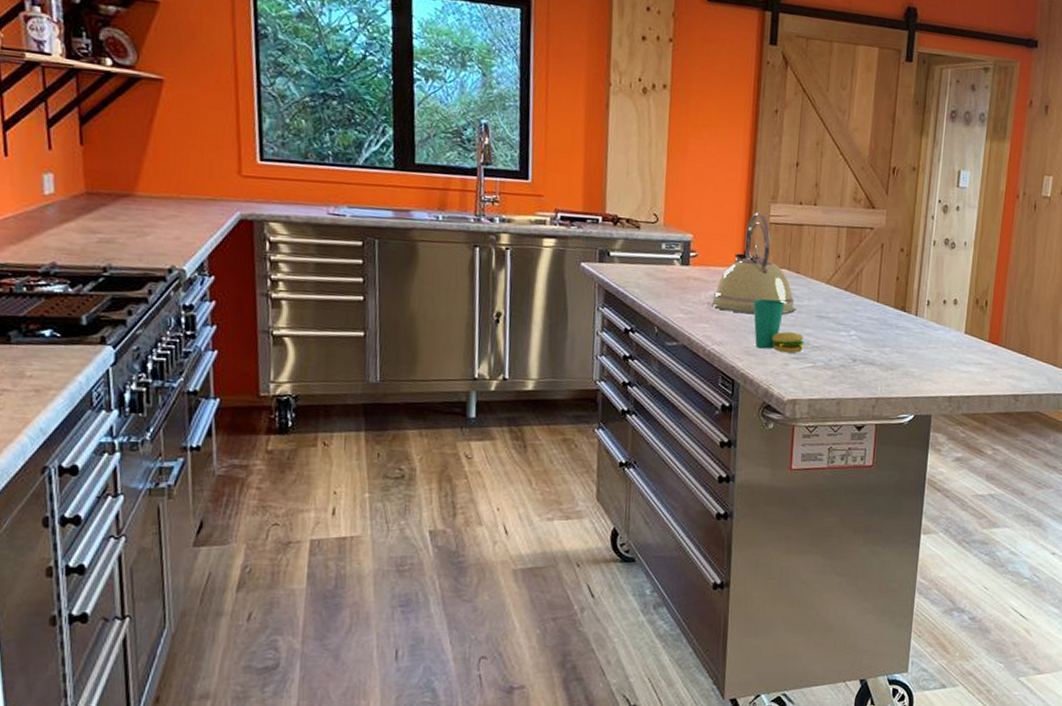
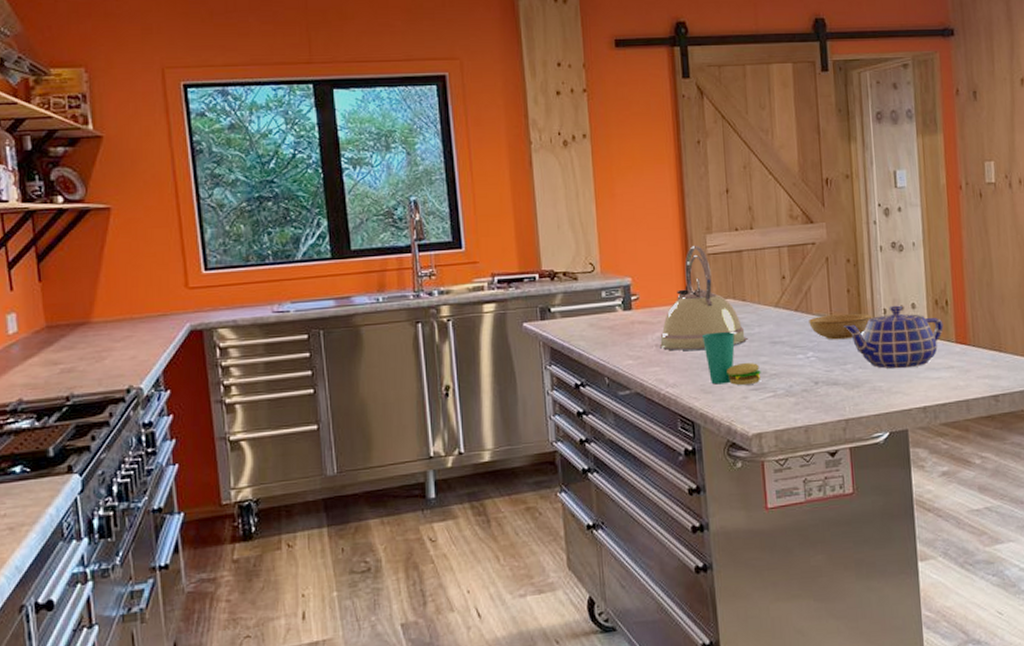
bowl: none [856,298,916,324] -> present [809,313,872,340]
teapot: none [888,298,980,359] -> present [844,305,944,369]

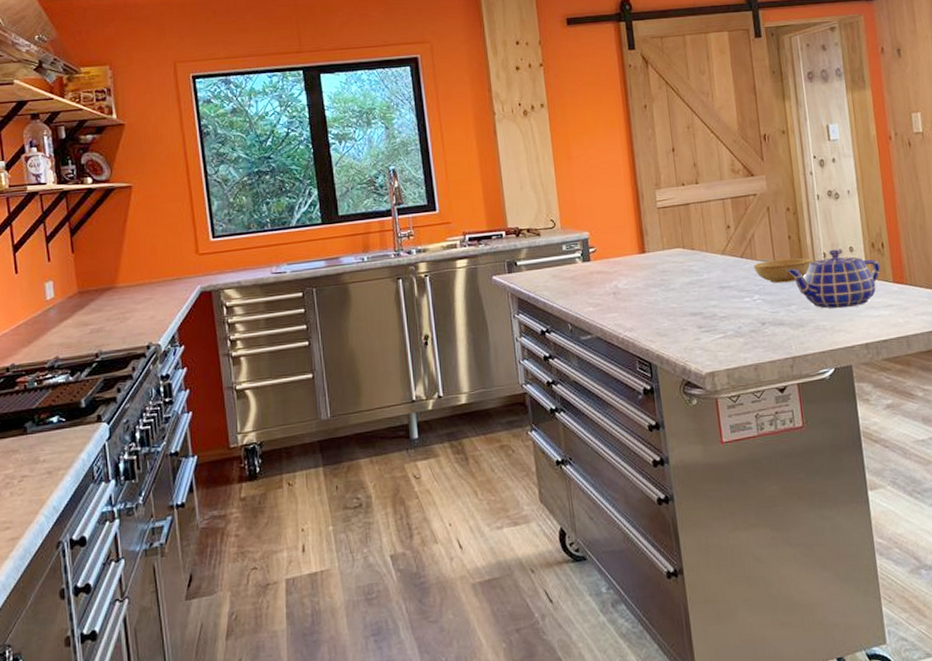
kettle: present [659,246,747,351] -> none [616,201,697,298]
cup: present [701,331,761,386] -> none [655,278,712,328]

